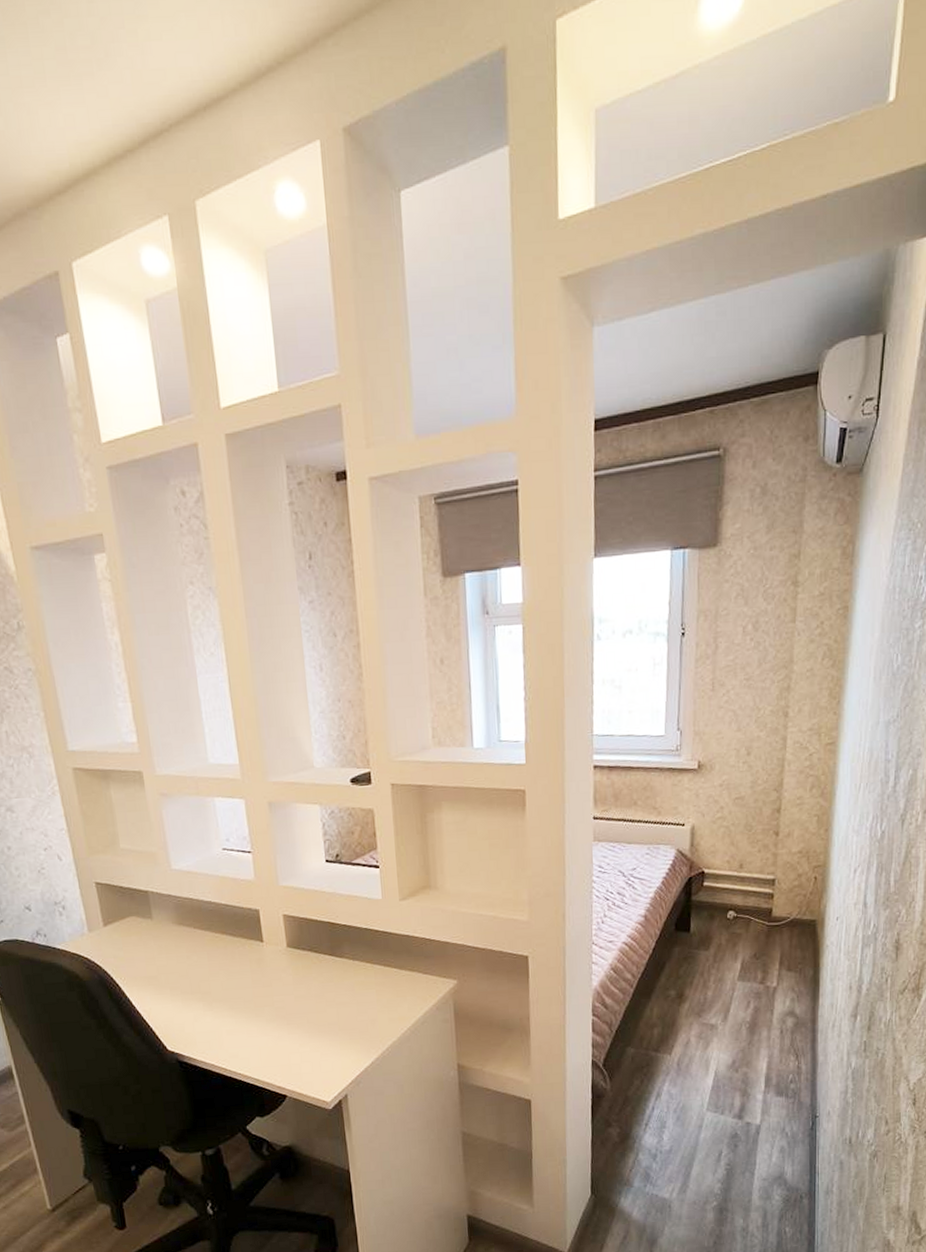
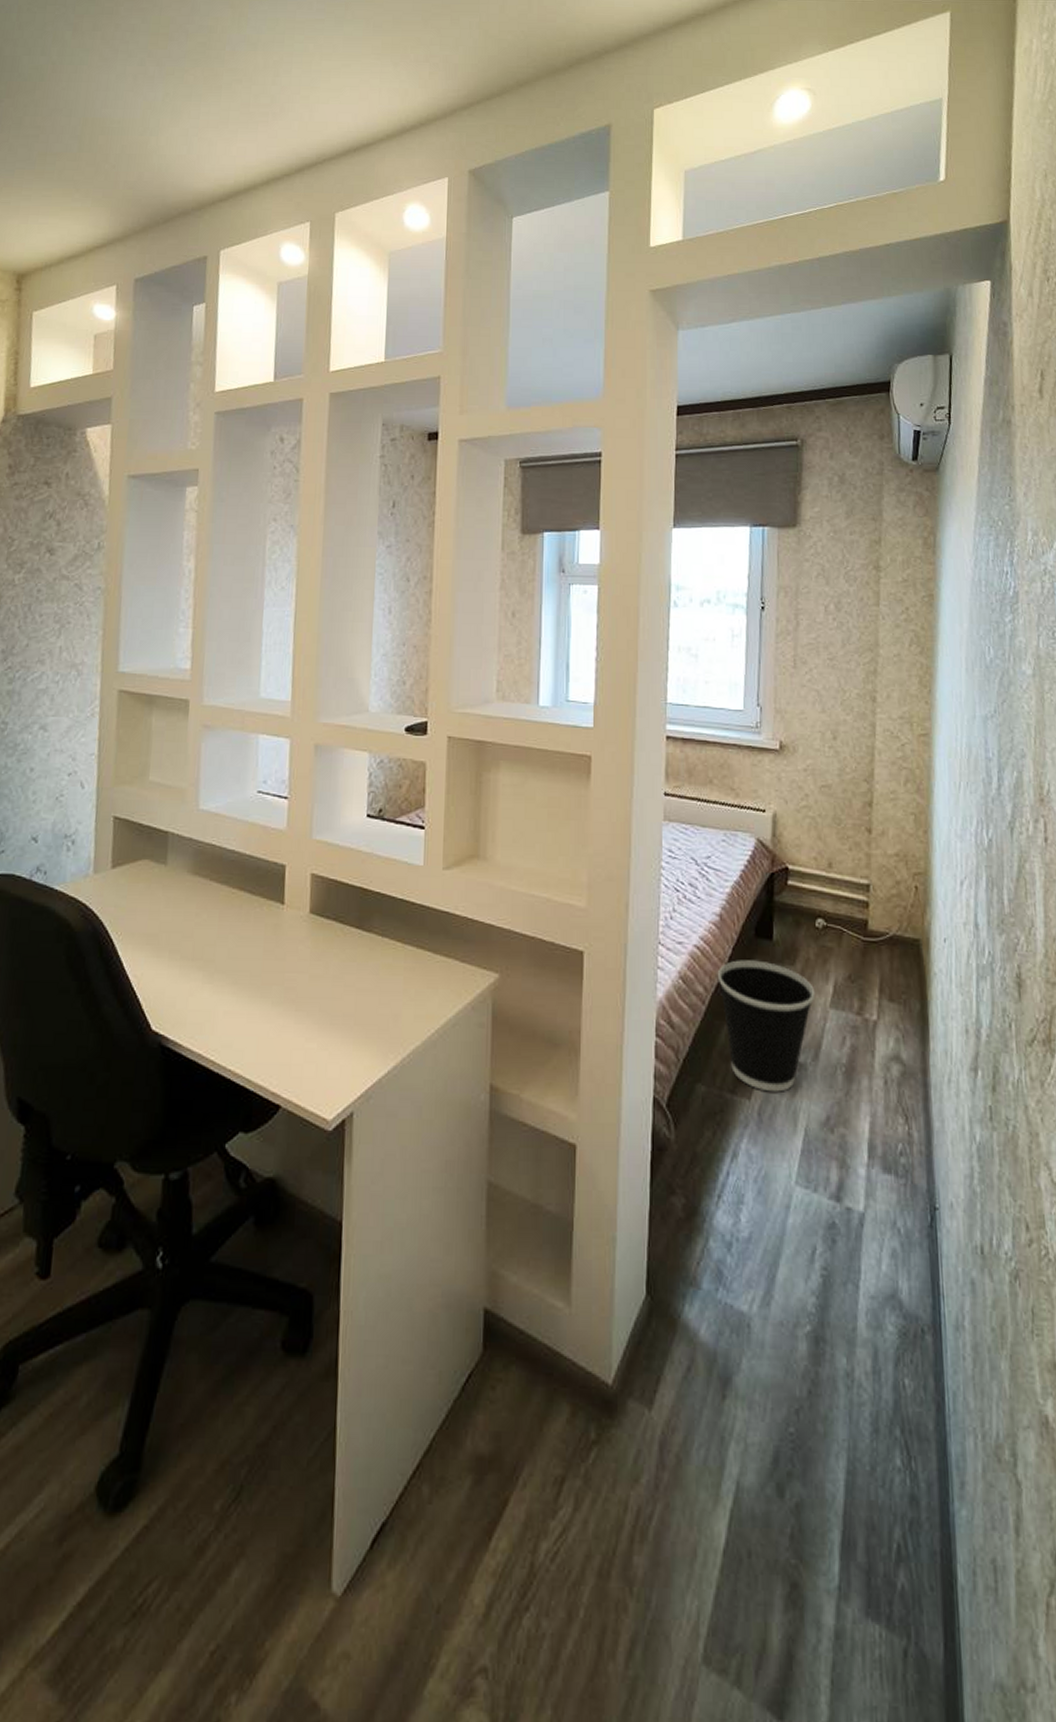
wastebasket: none [643,949,726,1048] -> present [717,960,816,1092]

